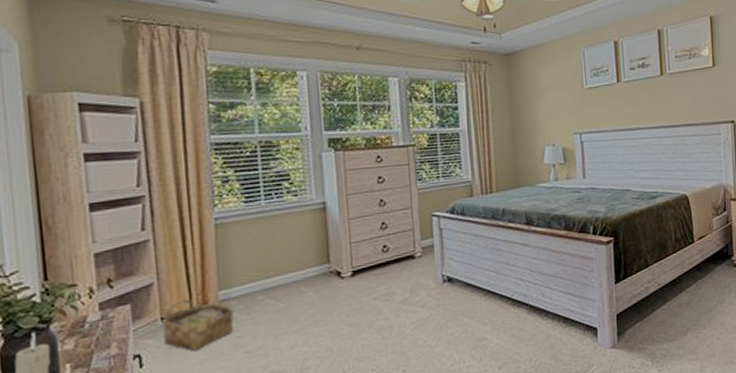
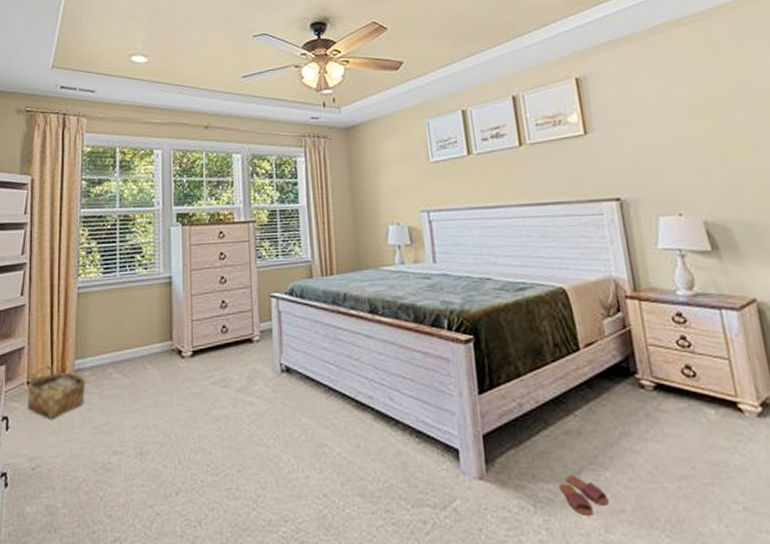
slippers: none [671,335,705,363] -> present [559,476,609,515]

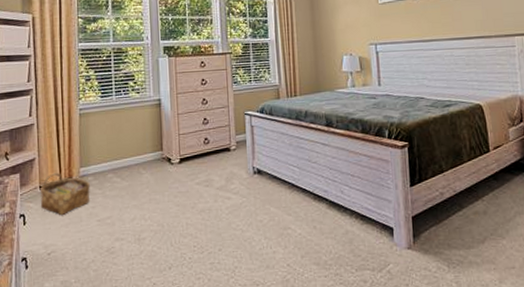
slippers: present [559,476,609,515] -> none [468,244,503,272]

